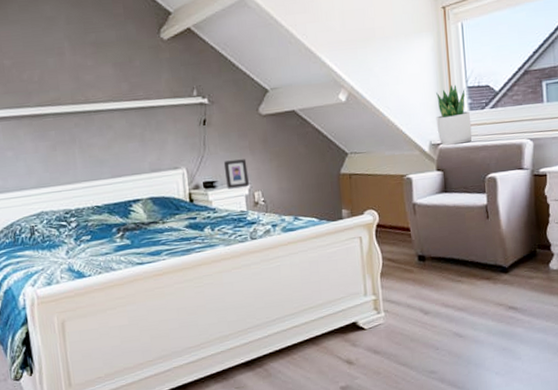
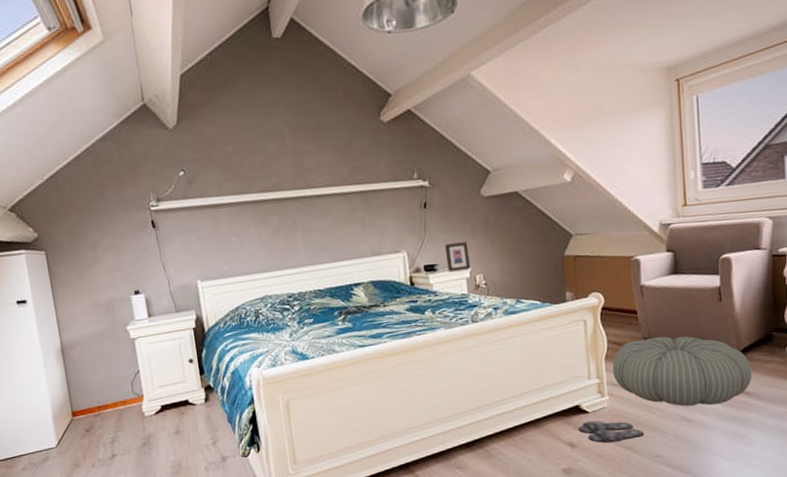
slippers: none [355,337,419,360] -> present [578,420,644,443]
pouf: none [387,253,519,322] -> present [612,336,752,406]
planter: present [436,84,473,146] -> none [667,161,706,226]

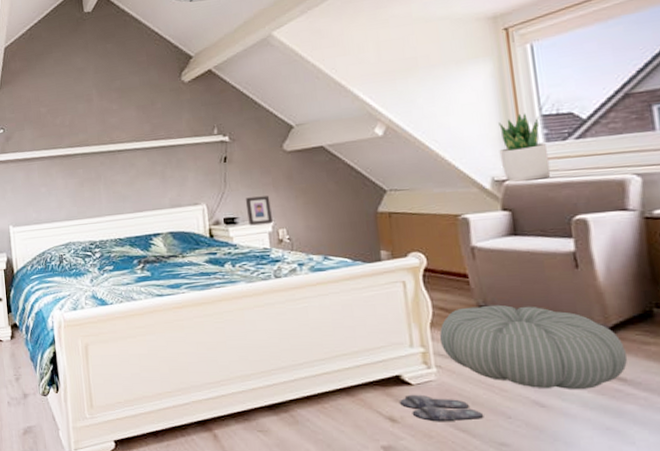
planter: none [667,161,706,226] -> present [499,113,551,182]

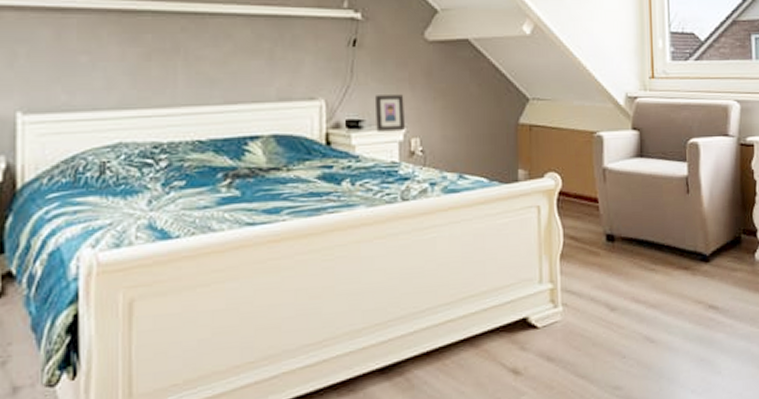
slippers: present [400,394,484,422] -> none [525,338,602,370]
pouf: present [439,304,628,389] -> none [567,232,721,323]
planter: present [499,113,551,182] -> none [634,27,674,100]

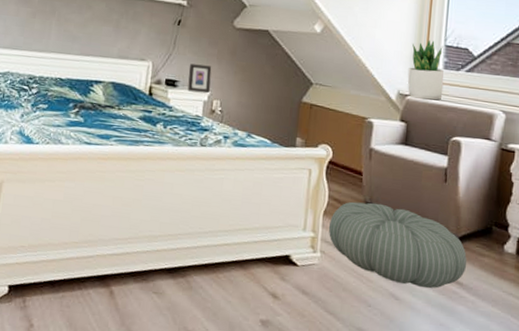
pouf: none [567,232,721,323] -> present [328,201,467,288]
planter: none [634,27,674,100] -> present [407,40,444,101]

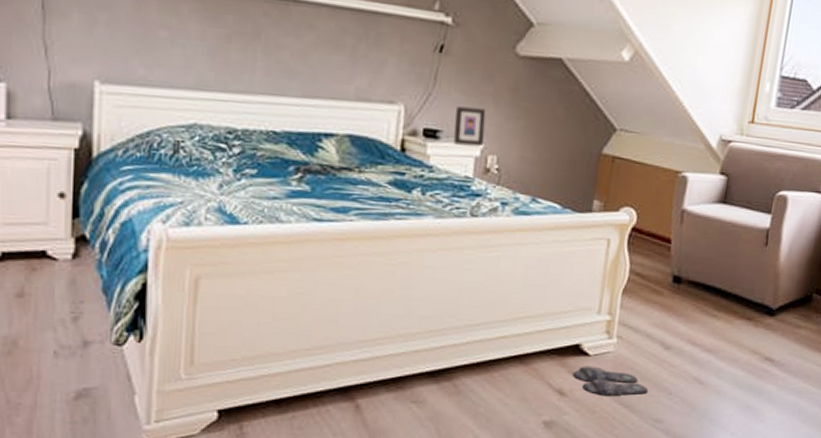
slippers: none [284,274,350,304] -> present [573,365,649,397]
pouf: present [328,201,467,288] -> none [627,275,782,368]
planter: present [407,40,444,101] -> none [732,69,778,147]

